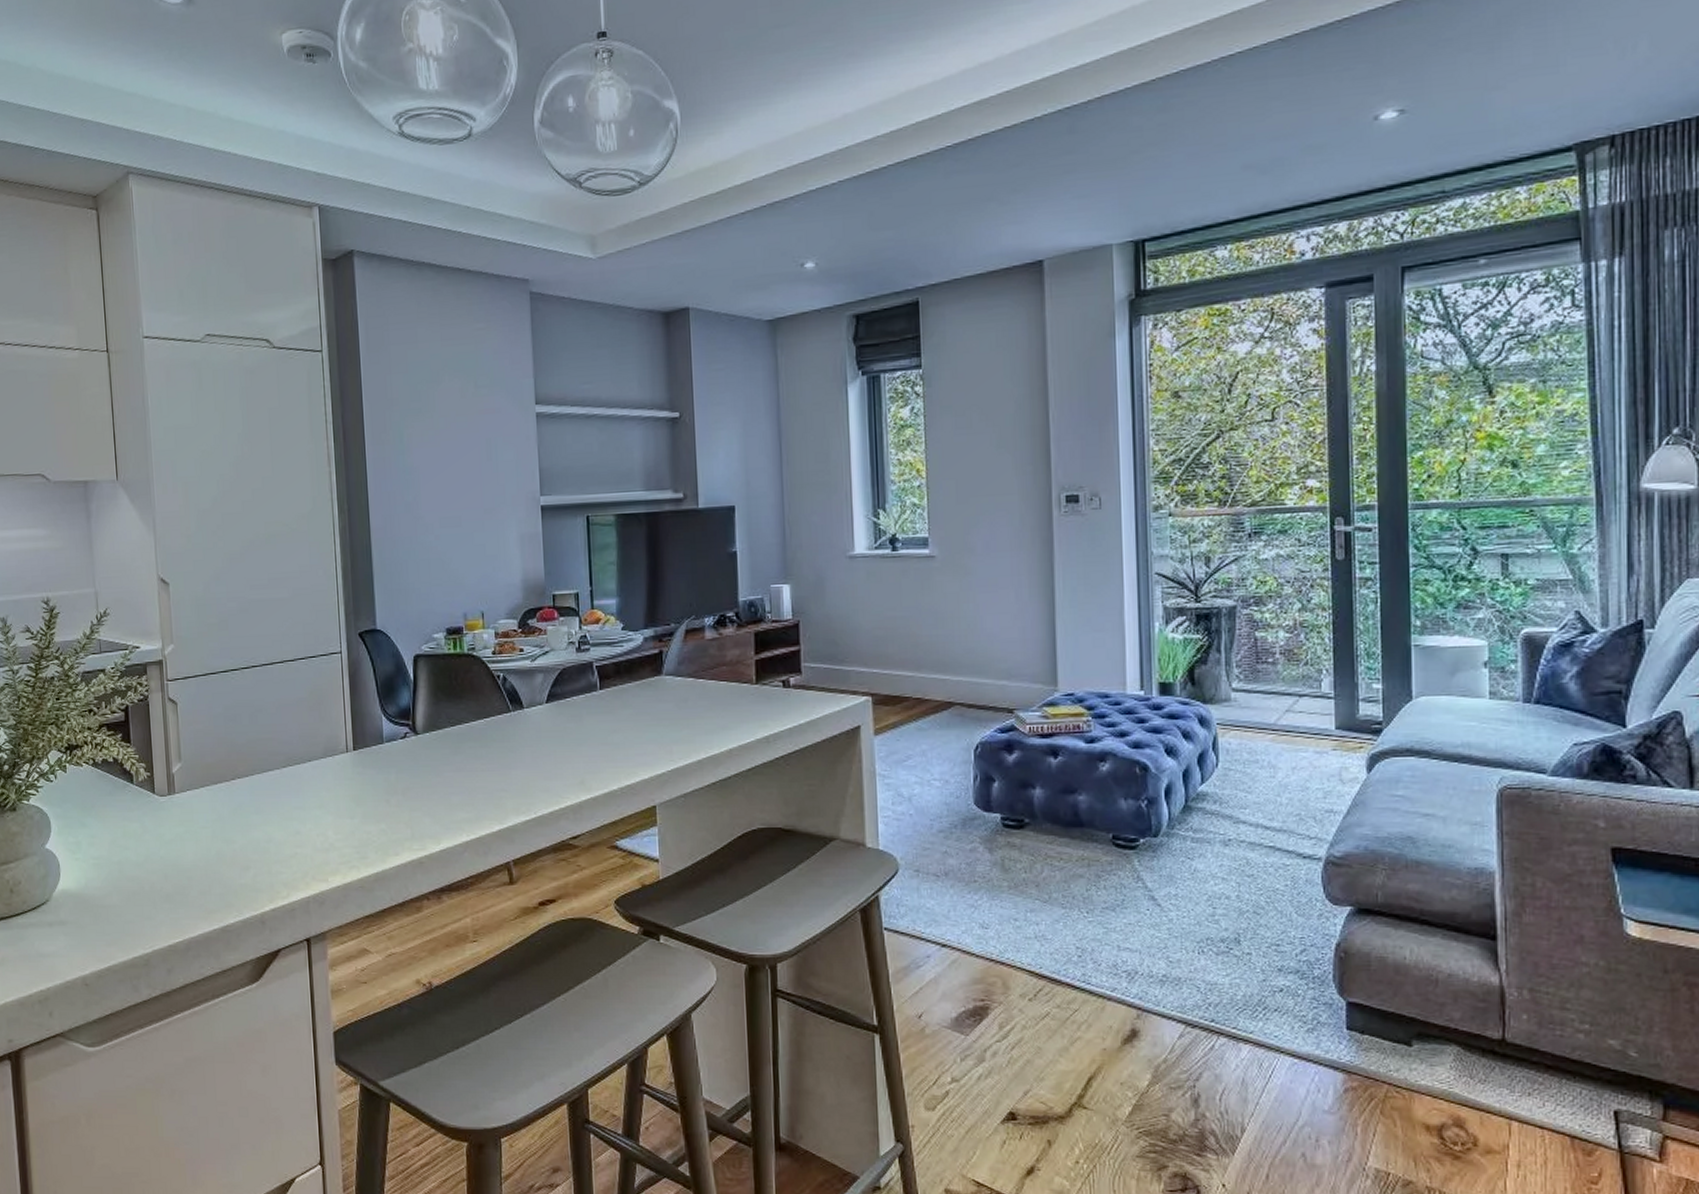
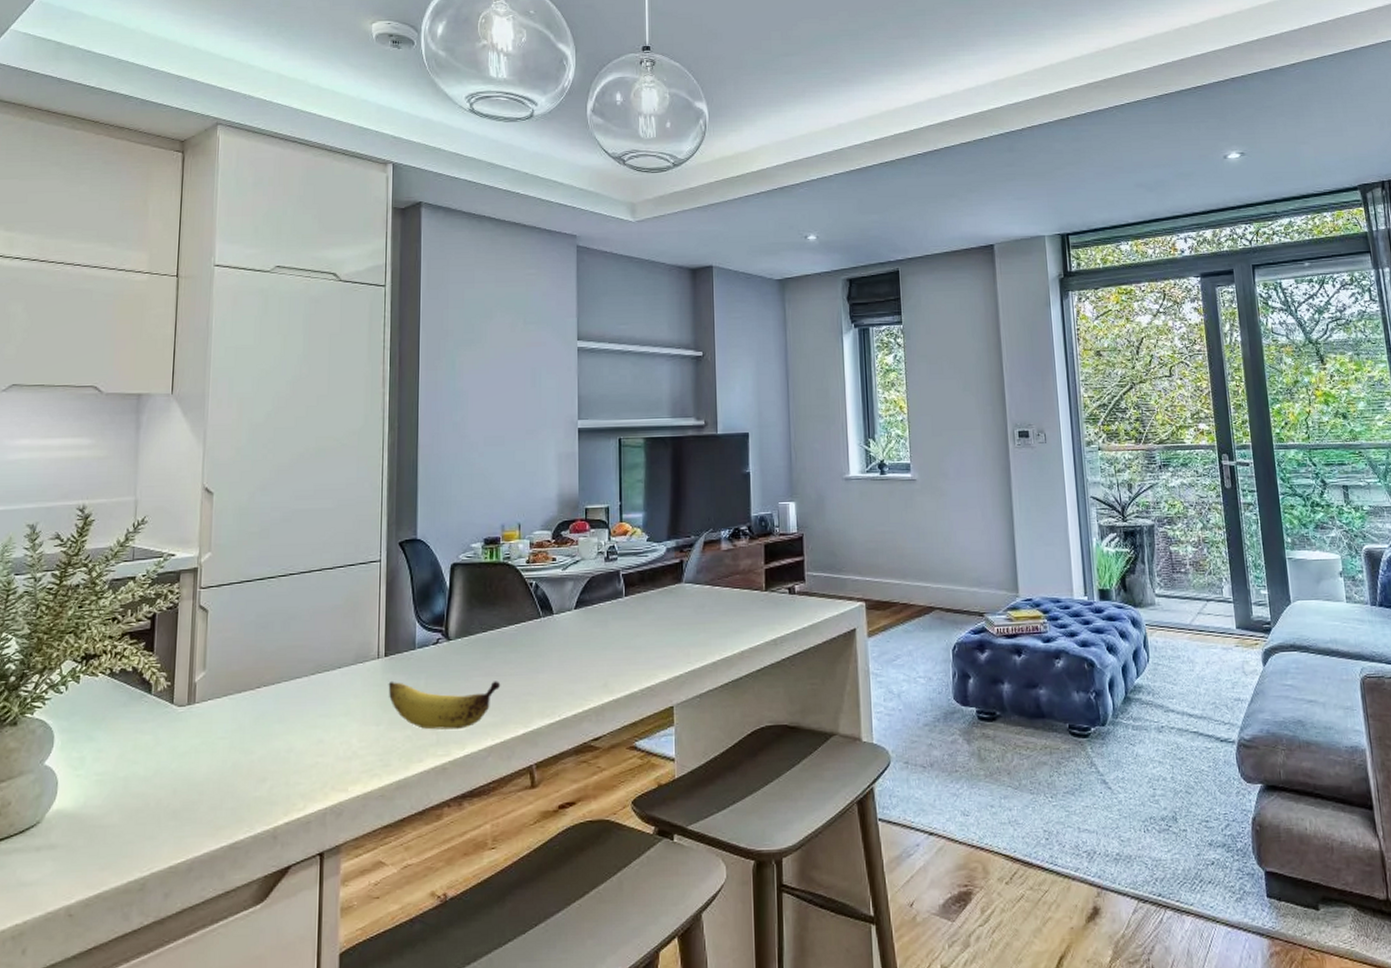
banana: none [359,774,473,824] -> present [388,680,501,730]

